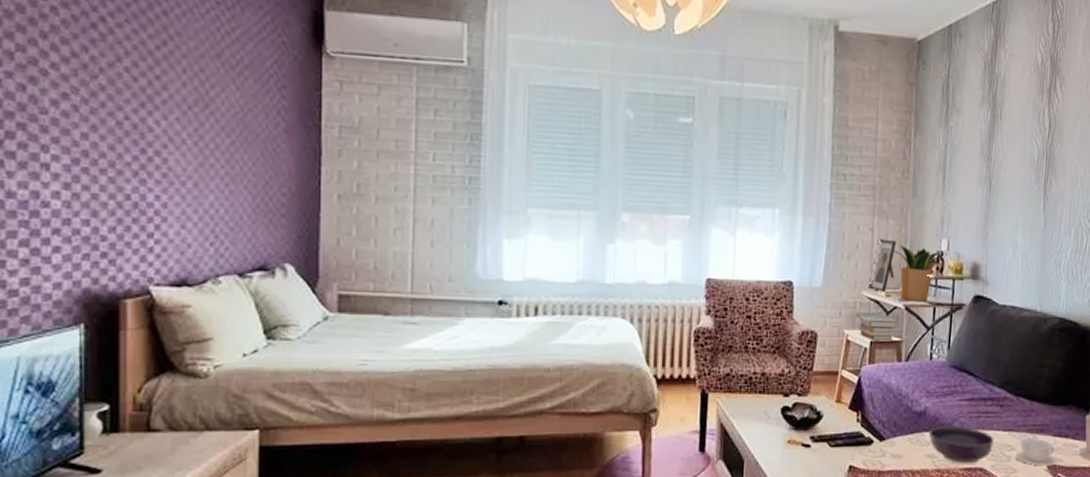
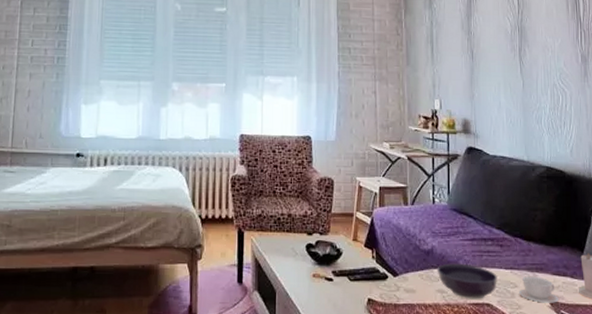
books: present [856,313,896,341] -> none [365,163,400,187]
picture frame: present [869,239,896,293] -> none [375,100,397,146]
potted plant: present [893,244,948,302] -> none [393,104,441,153]

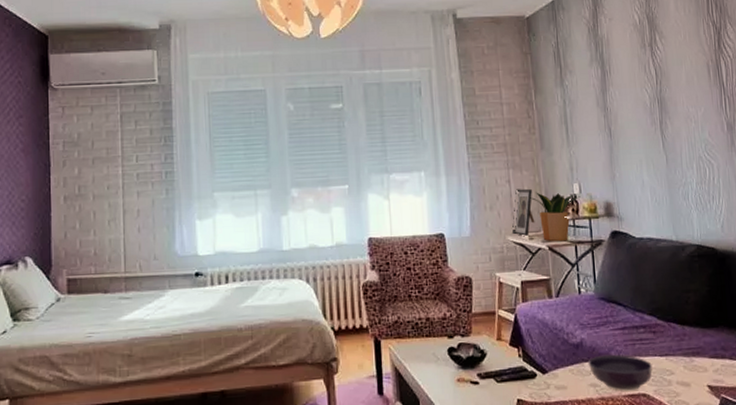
picture frame: none [375,100,397,146] -> present [512,188,535,237]
potted plant: none [393,104,441,153] -> present [530,192,581,242]
teacup: present [519,276,560,303] -> none [676,361,720,389]

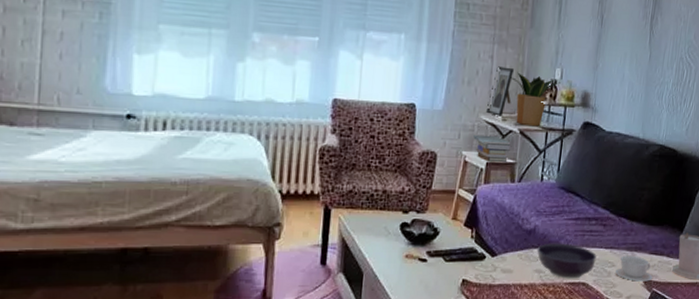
books: none [504,255,542,281] -> present [473,135,511,162]
teacup: none [676,361,720,389] -> present [615,255,654,282]

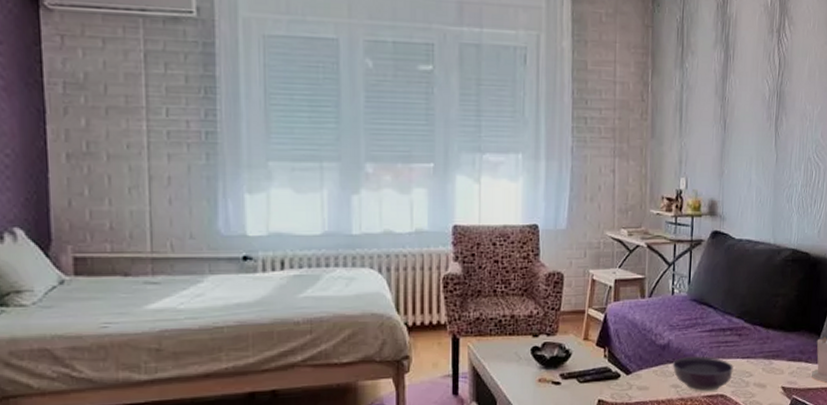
books: present [473,135,511,162] -> none [600,252,639,279]
picture frame: present [487,66,514,118] -> none [612,180,637,233]
potted plant: present [510,72,561,127] -> none [634,184,686,240]
teacup: present [615,255,654,282] -> none [754,363,793,390]

